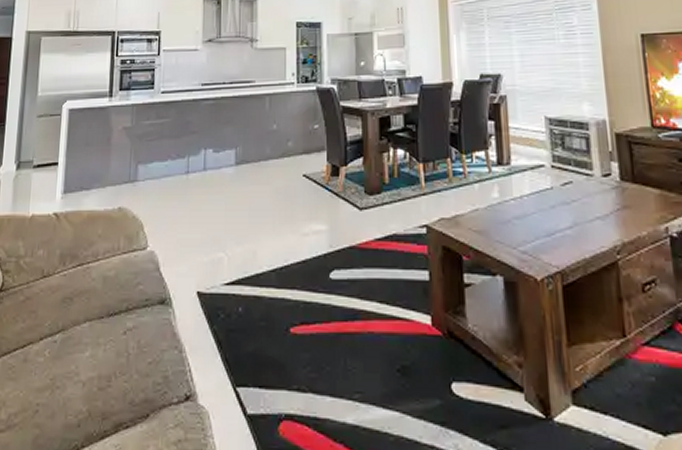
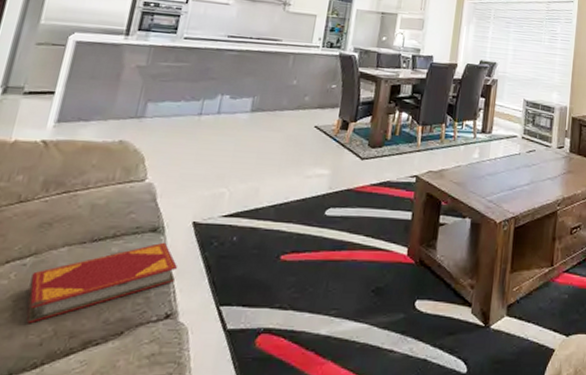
hardback book: none [62,315,190,404] -> present [26,242,178,324]

